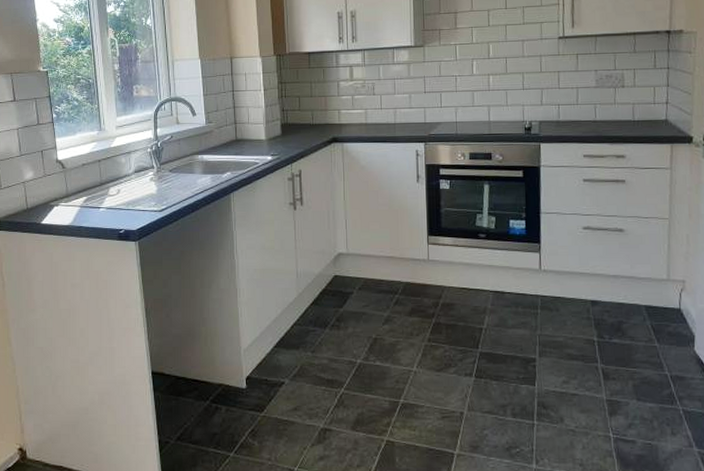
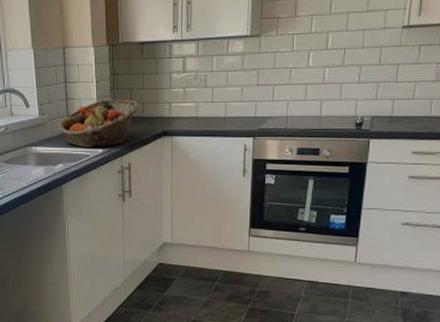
fruit basket: none [225,106,307,155] -> present [58,99,139,147]

